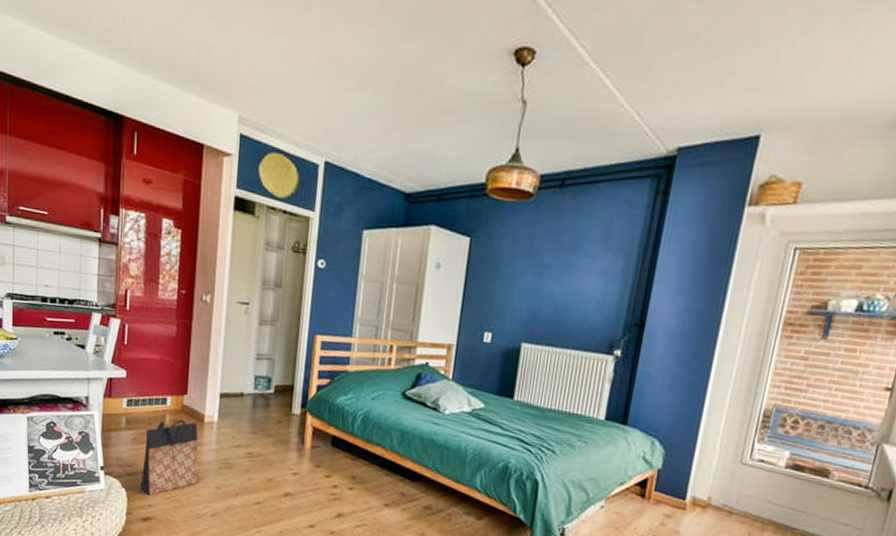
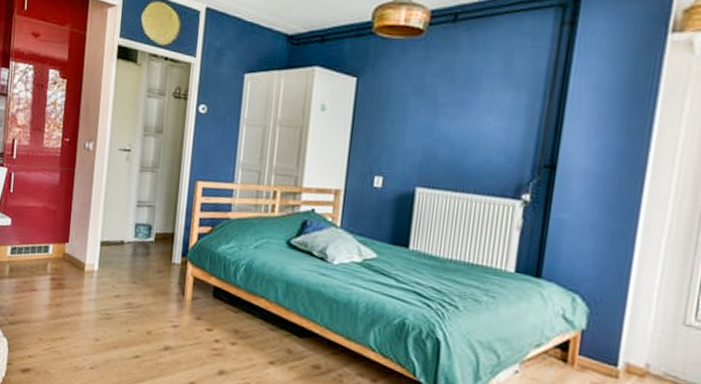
bag: present [140,420,199,496] -> none [21,268,79,346]

